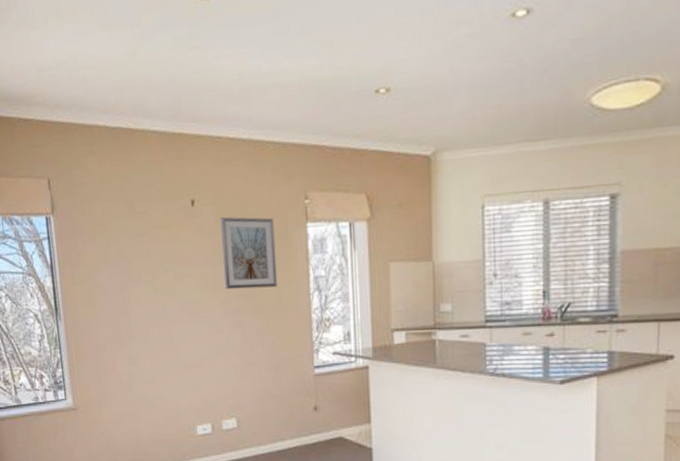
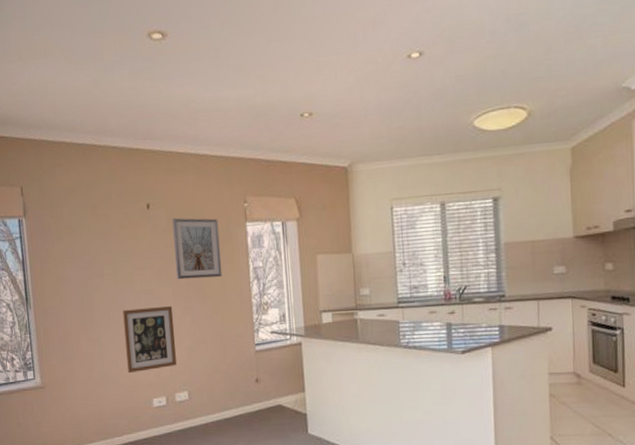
wall art: none [163,320,224,396] -> present [123,306,177,374]

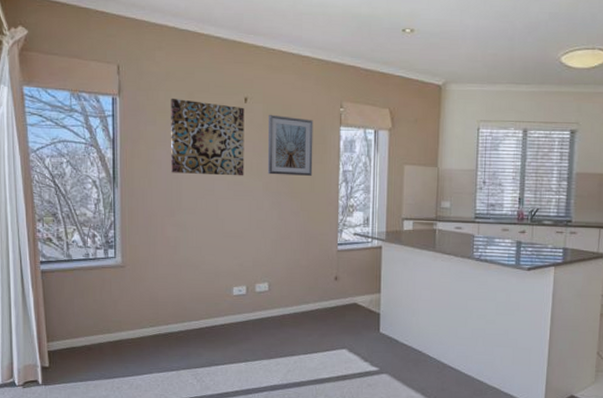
wall art: none [74,213,154,289] -> present [171,98,245,176]
wall art: present [123,306,177,374] -> none [210,198,261,261]

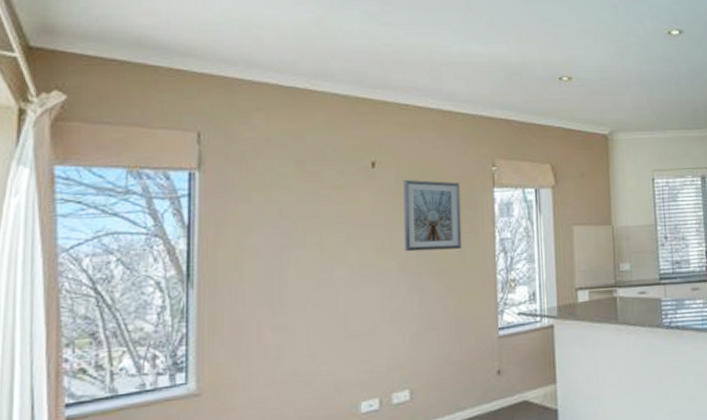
wall art: present [171,98,245,176] -> none [272,168,373,262]

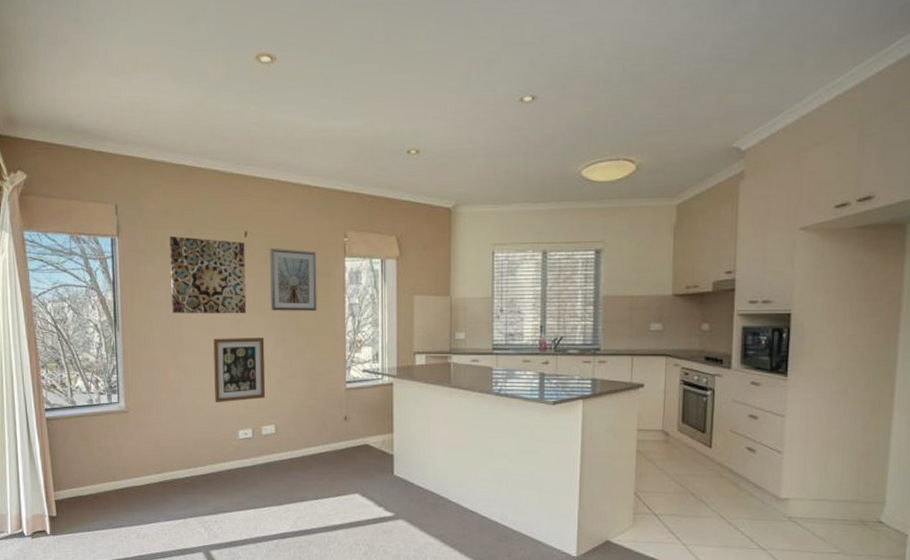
wall art: none [272,168,373,262] -> present [169,235,247,314]
wall art: none [327,284,398,371] -> present [213,338,266,403]

